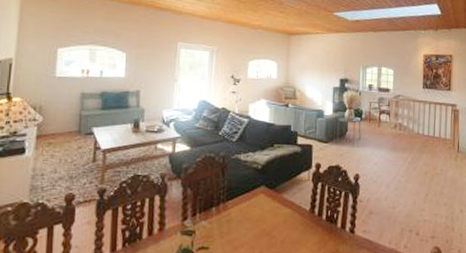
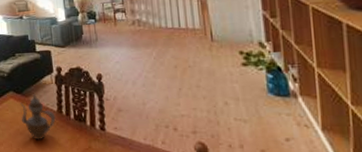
teapot: none [269,190,307,242] -> present [20,94,56,140]

